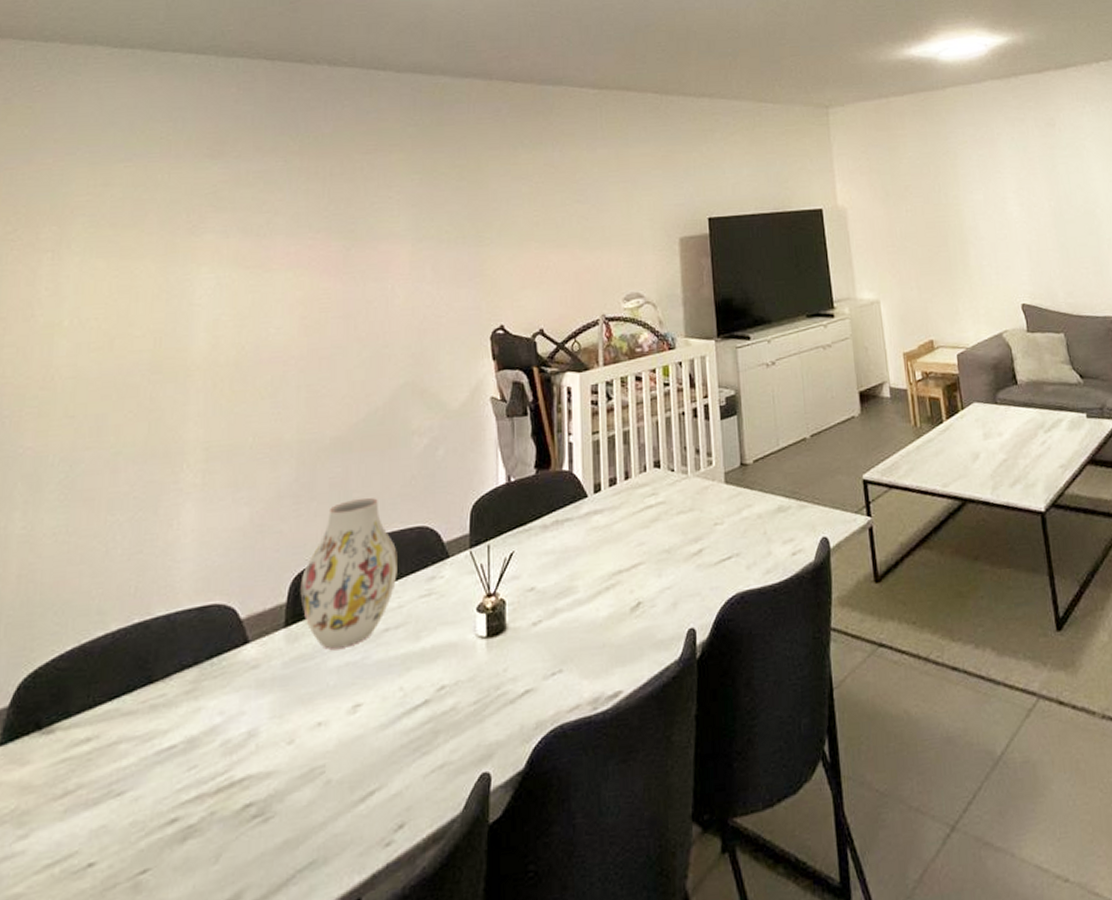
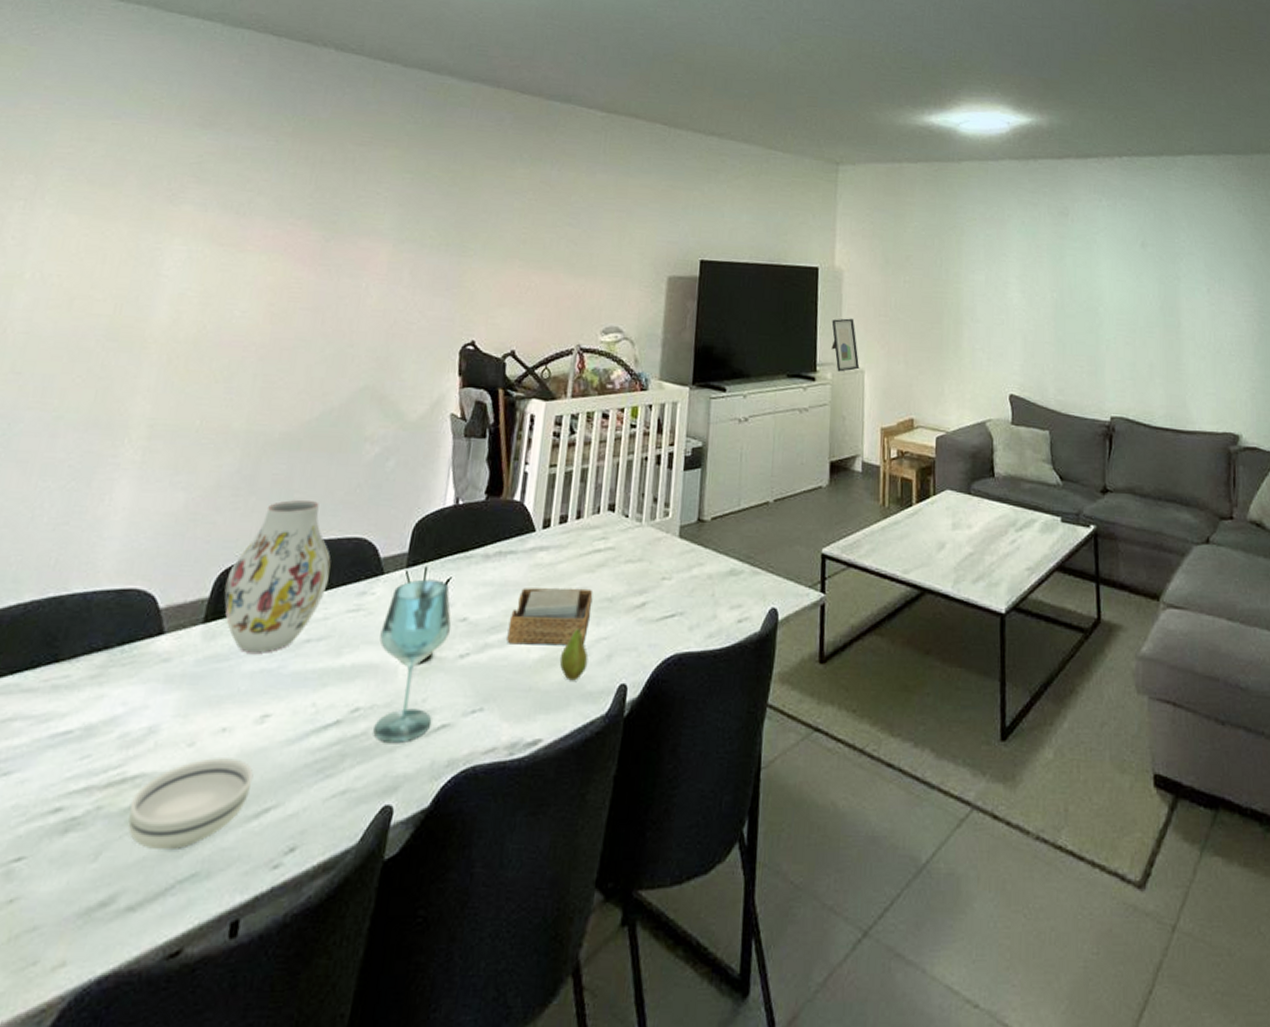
bowl: none [241,749,354,845] -> present [127,756,254,849]
wine glass: none [454,555,521,714] -> present [373,579,452,742]
napkin holder: none [575,543,652,606] -> present [507,587,593,646]
fruit: none [628,579,655,632] -> present [559,625,589,681]
picture frame: none [842,253,874,305] -> present [831,318,859,372]

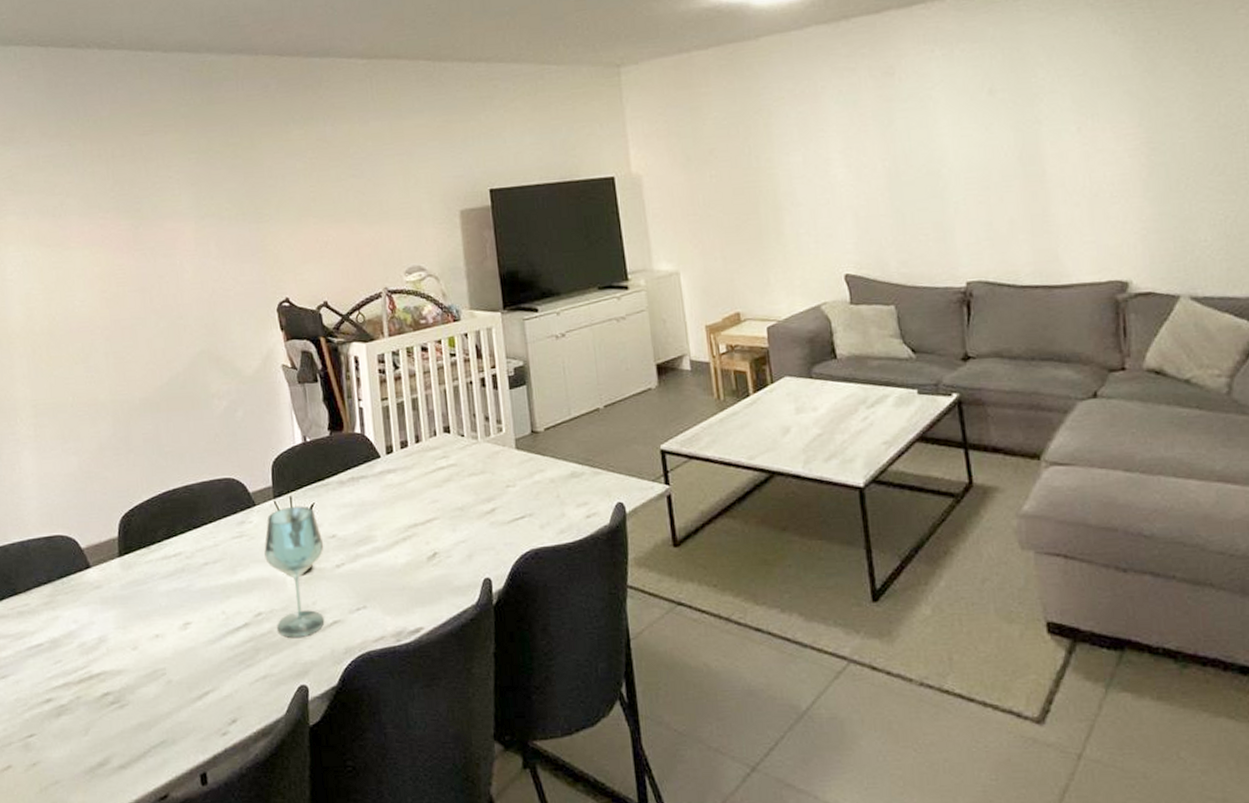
bowl: present [127,756,254,849] -> none [100,656,190,725]
vase: present [224,500,332,653] -> none [128,452,211,577]
napkin holder: present [507,587,593,646] -> none [373,501,446,553]
fruit: present [559,625,589,681] -> none [425,532,452,579]
picture frame: present [831,318,859,372] -> none [637,222,673,277]

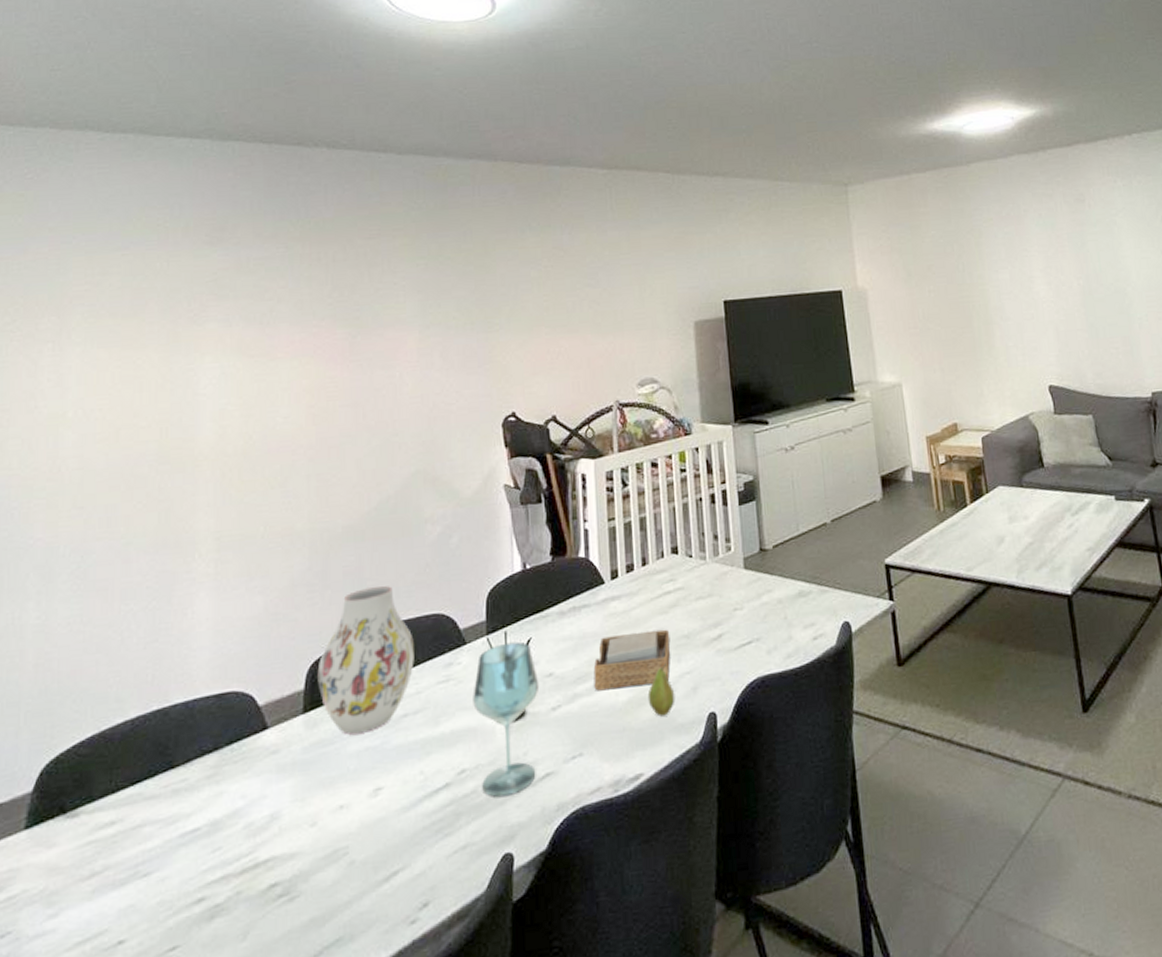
vase: none [128,452,211,577] -> present [317,586,416,734]
napkin holder: none [373,501,446,553] -> present [593,629,671,691]
fruit: none [425,532,452,579] -> present [647,664,675,716]

